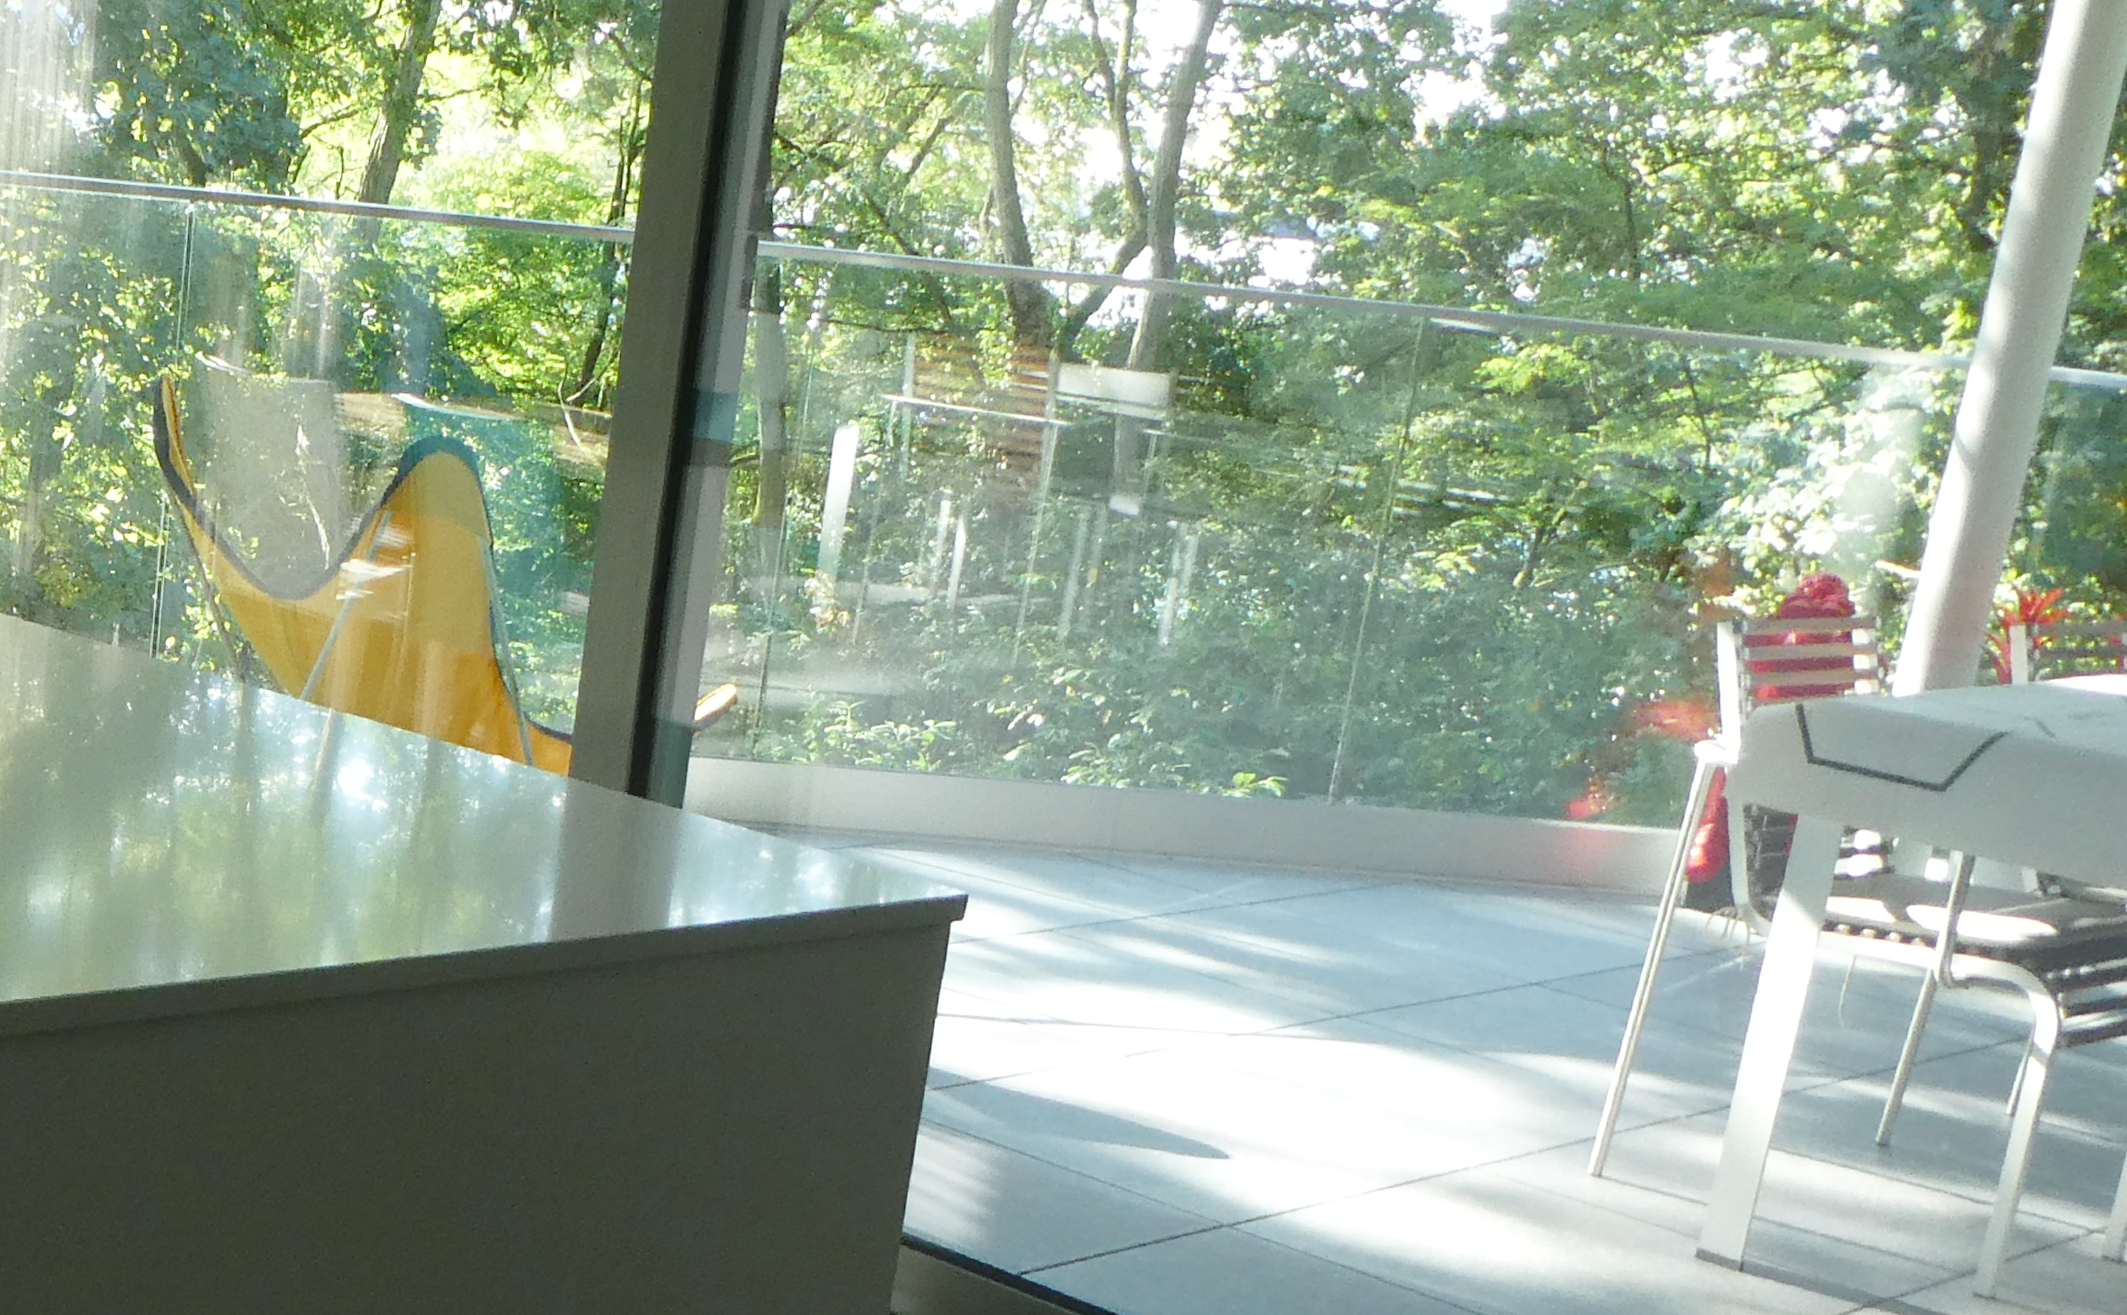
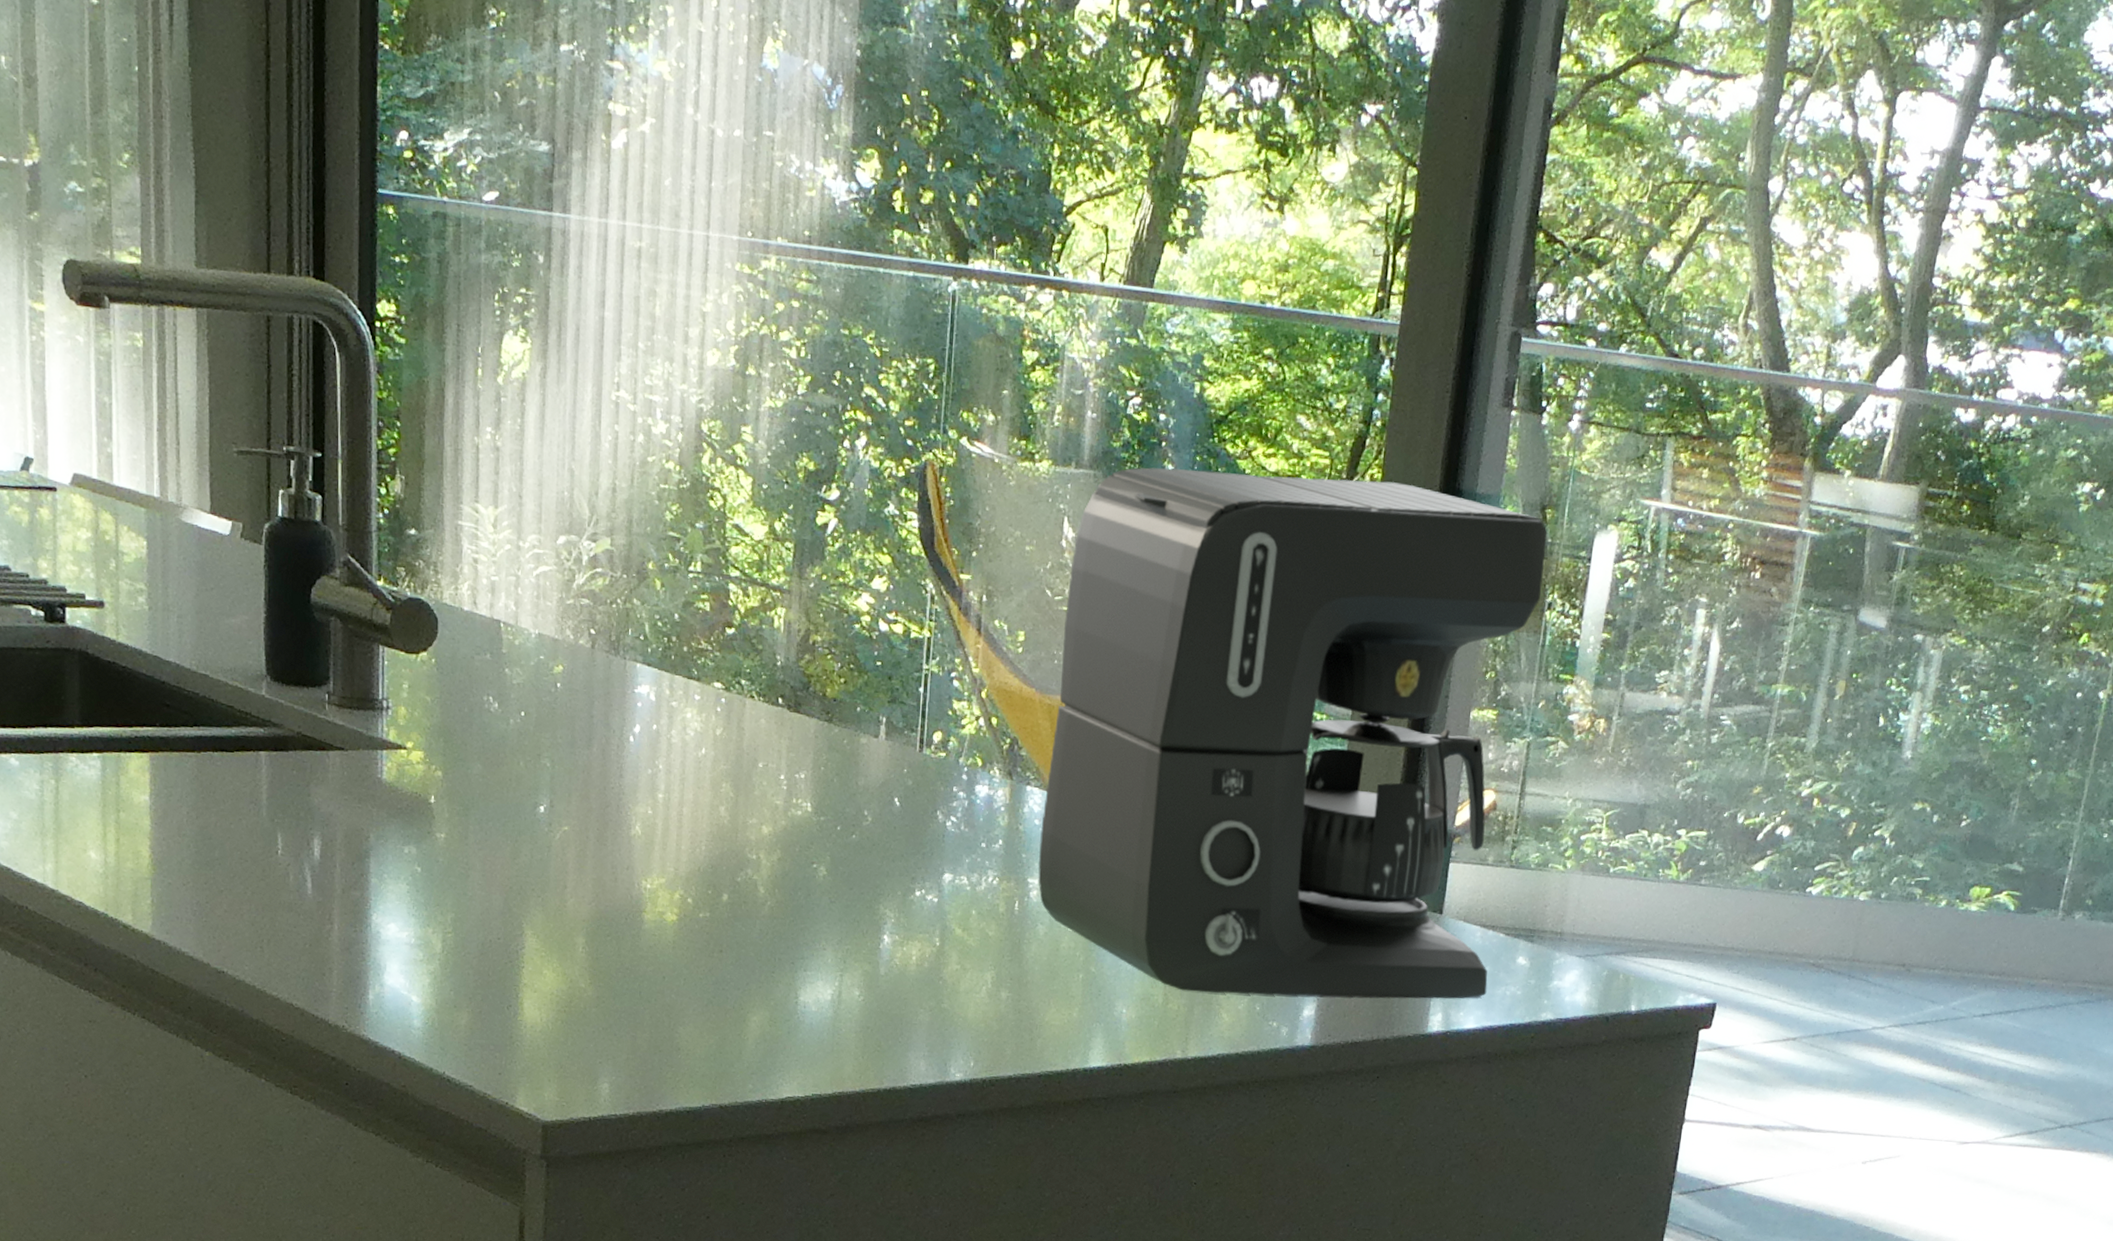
coffee maker: none [270,376,787,894] -> present [1038,467,1547,999]

